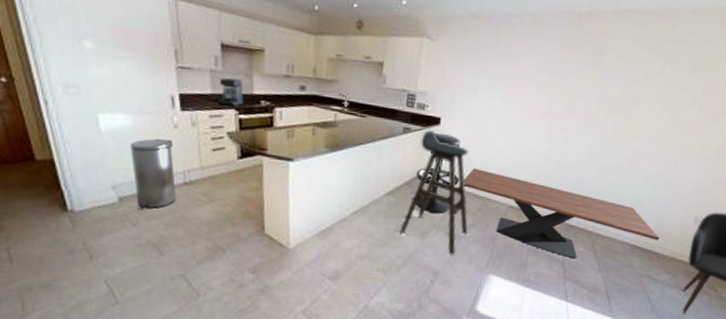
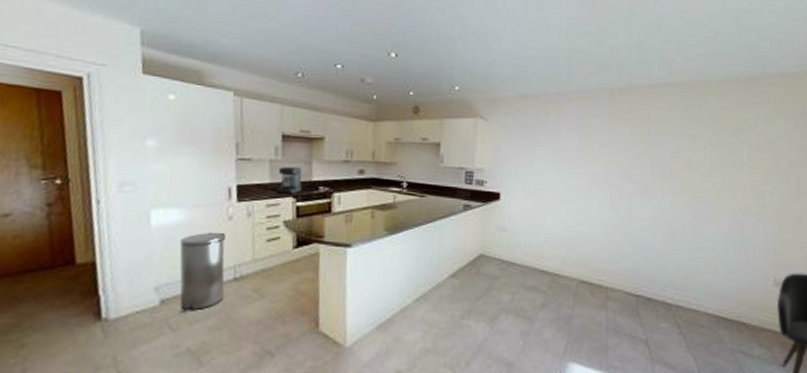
bar stool: present [400,130,469,255] -> none [467,206,540,342]
bar stool: present [415,133,460,213] -> none [479,209,525,294]
dining table: present [463,168,660,259] -> none [529,242,744,337]

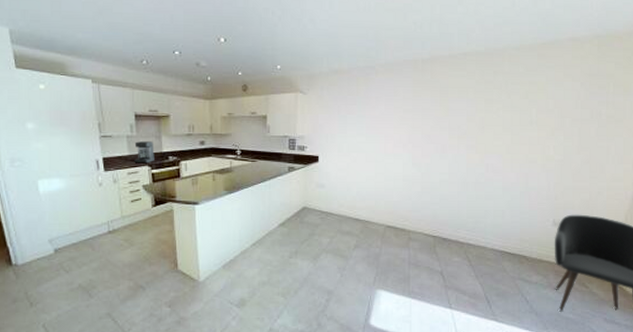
pedal bin: present [179,232,225,313] -> none [63,196,103,259]

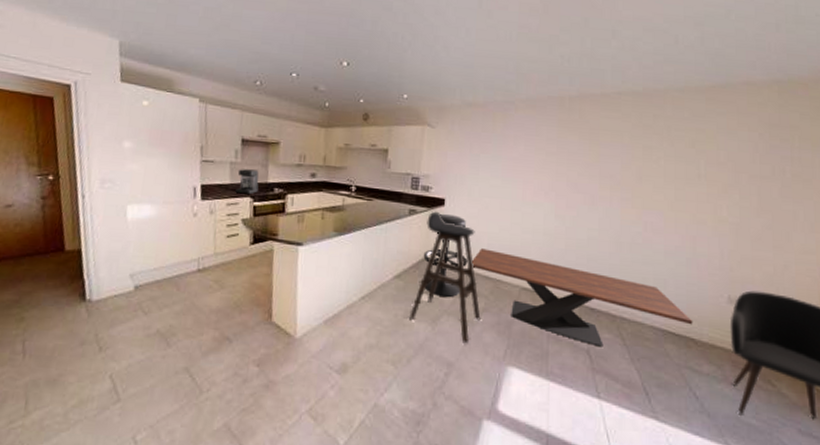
bar stool: none [294,167,354,275] -> present [409,211,481,344]
bar stool: none [303,169,341,238] -> present [423,214,468,297]
dining table: none [344,196,525,269] -> present [472,248,693,347]

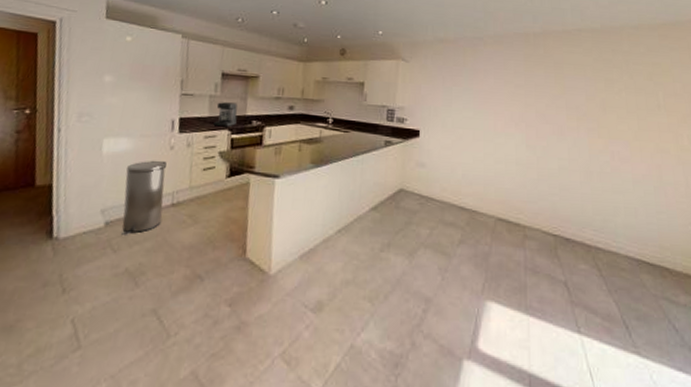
pedal bin: none [151,226,191,299] -> present [121,160,167,235]
bar stool: present [409,211,481,344] -> none [386,142,458,278]
bar stool: present [423,214,468,297] -> none [399,145,444,229]
dining table: present [472,248,693,347] -> none [448,179,666,279]

